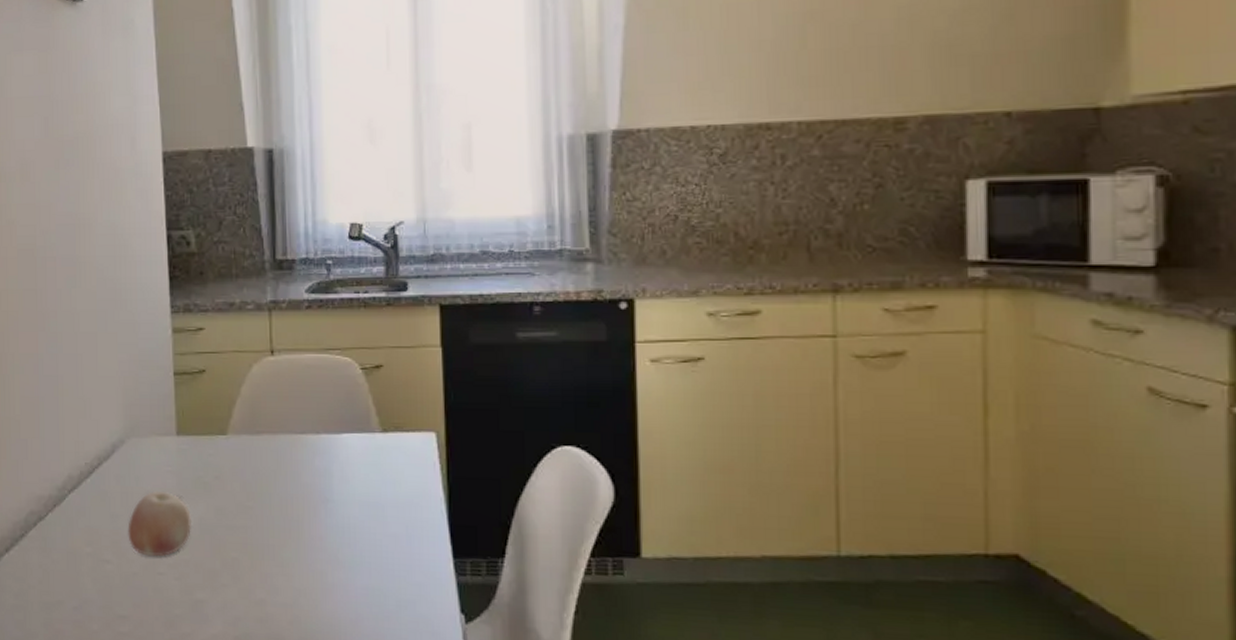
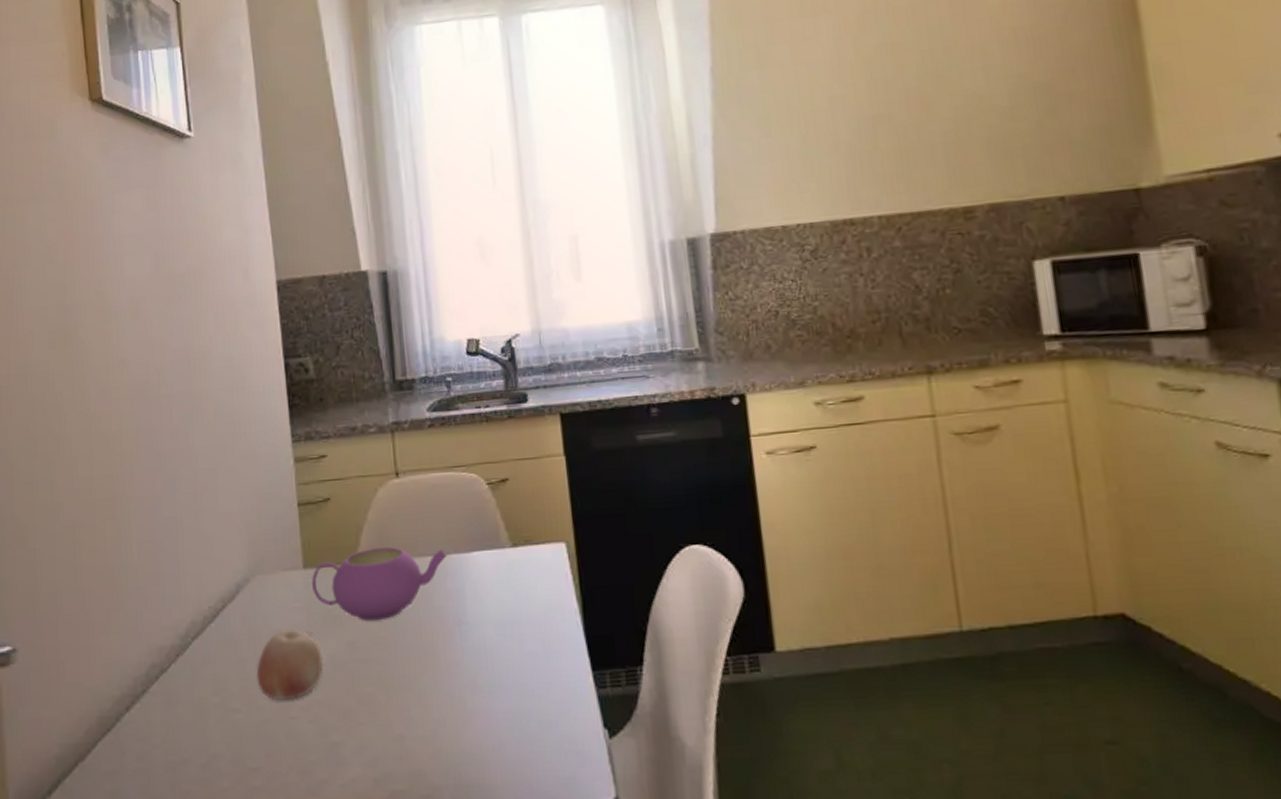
teapot: none [184,420,317,491] -> present [312,547,448,622]

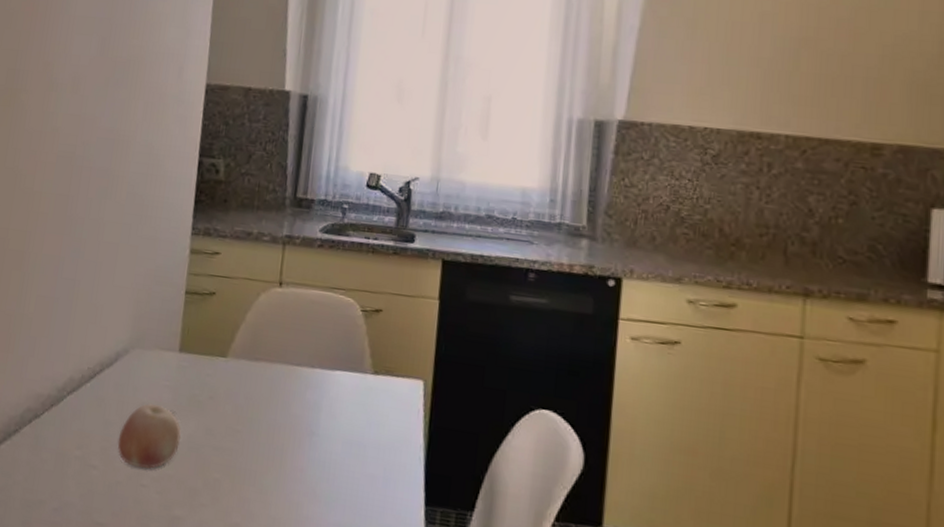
teapot: present [312,547,448,622] -> none [183,346,312,415]

